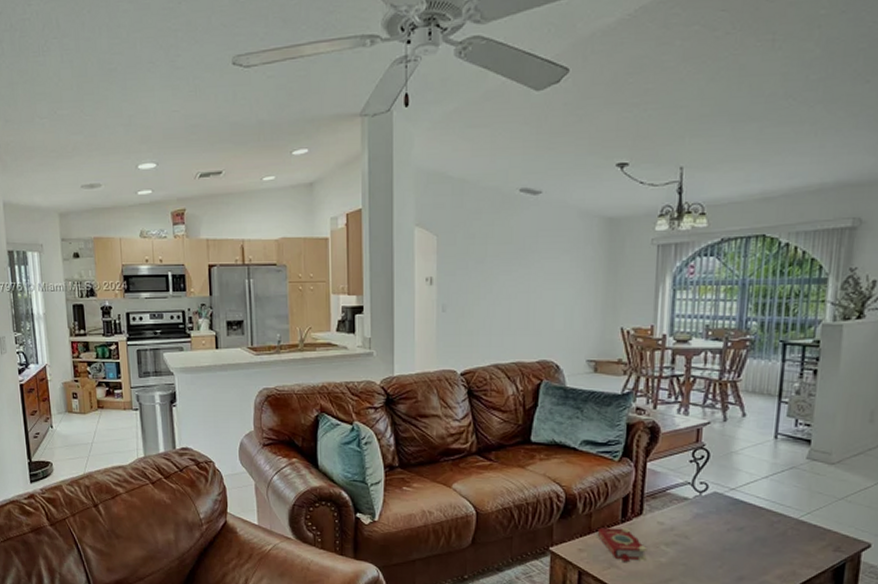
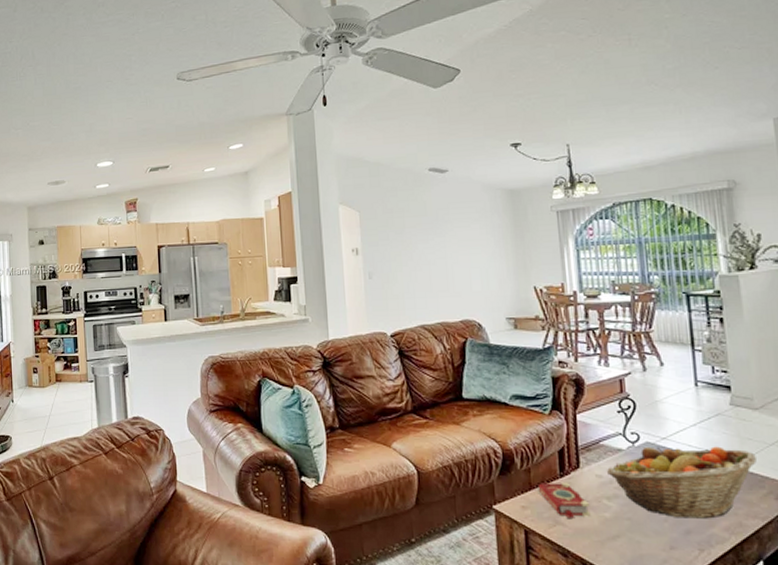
fruit basket: none [670,496,823,567] -> present [607,446,757,519]

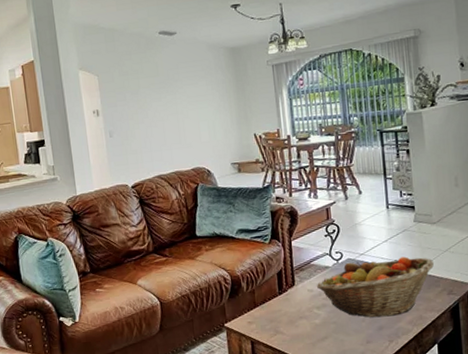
book: present [538,483,591,518] -> none [261,299,304,328]

